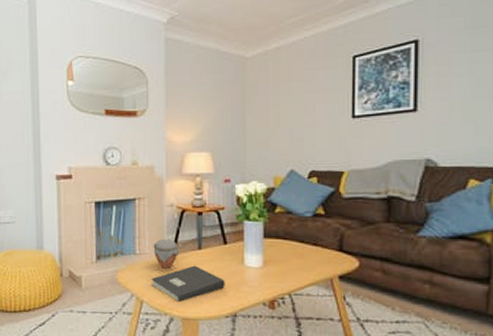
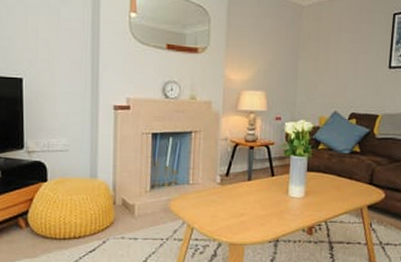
book: present [151,265,225,302] -> none [202,195,271,228]
jar: present [153,239,179,269] -> none [206,171,230,198]

